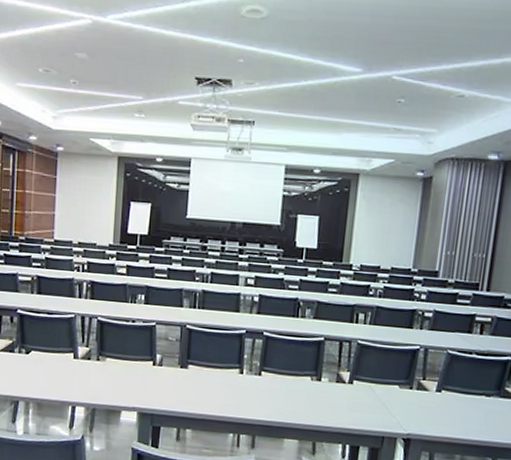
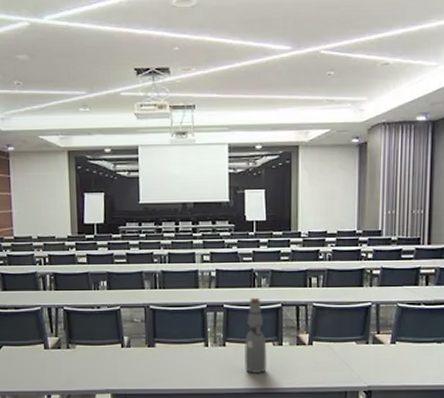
bottle: none [279,327,305,408] -> present [245,297,267,373]

